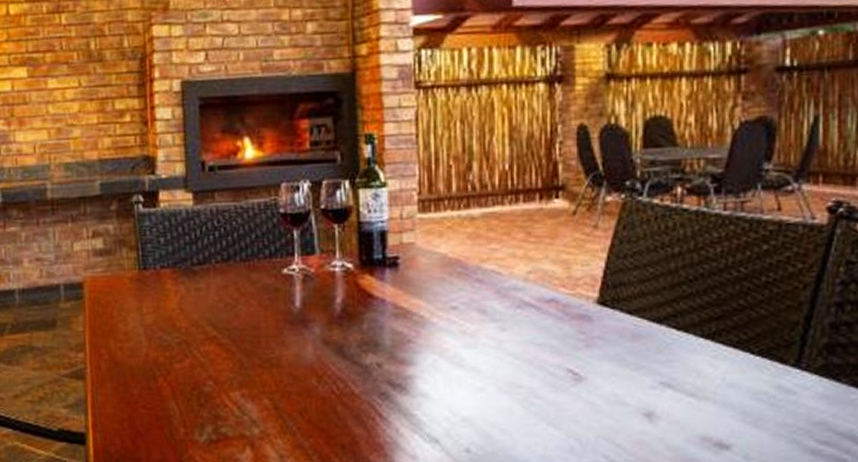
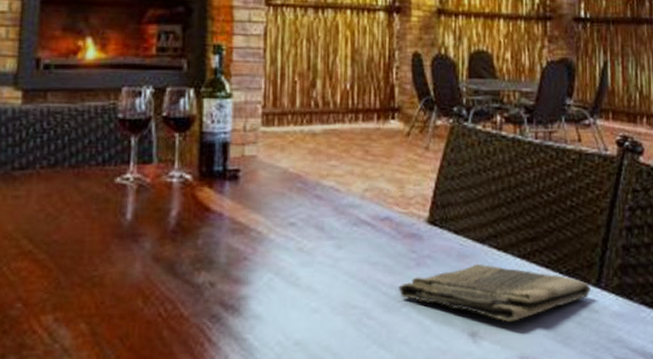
dish towel: none [566,344,788,403] -> present [398,263,591,322]

